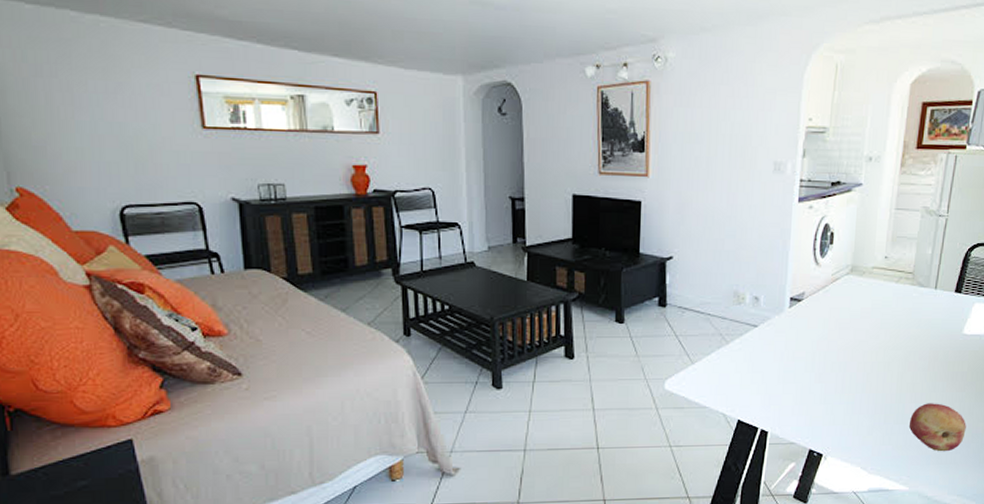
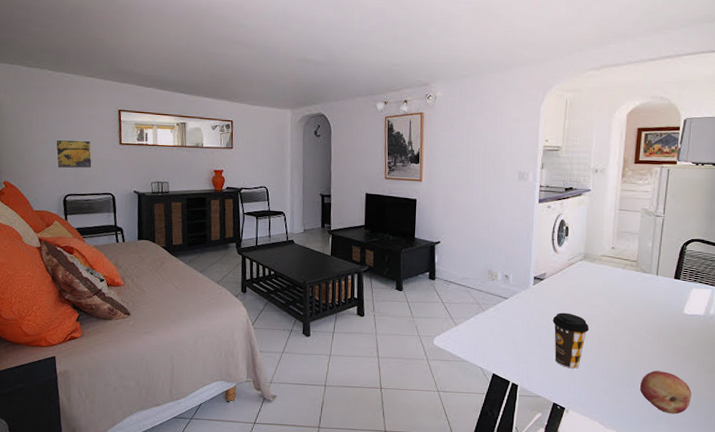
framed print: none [95,121,161,167] -> present [55,139,92,169]
coffee cup: none [811,340,854,407] -> present [552,312,589,369]

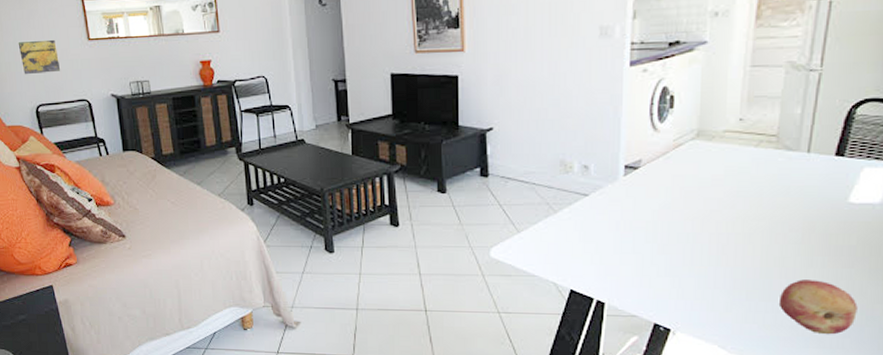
coffee cup: present [552,312,589,369] -> none [652,209,704,281]

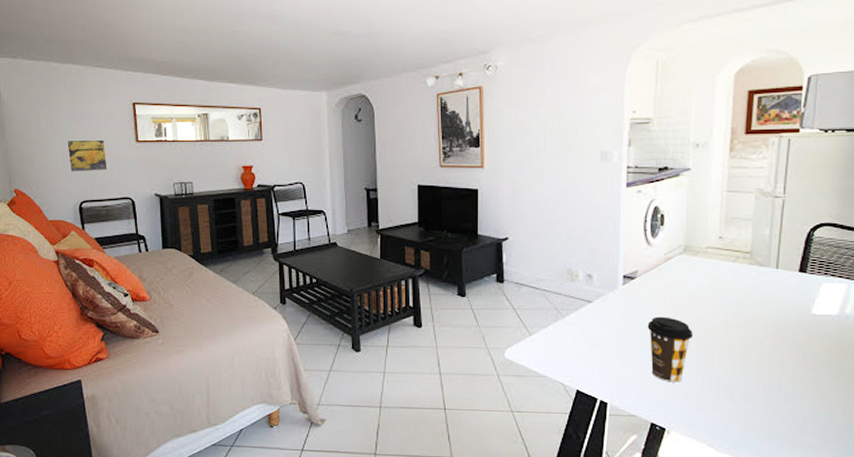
coffee cup: none [652,209,704,281] -> present [647,316,692,383]
fruit: present [780,280,858,335] -> none [759,383,824,435]

